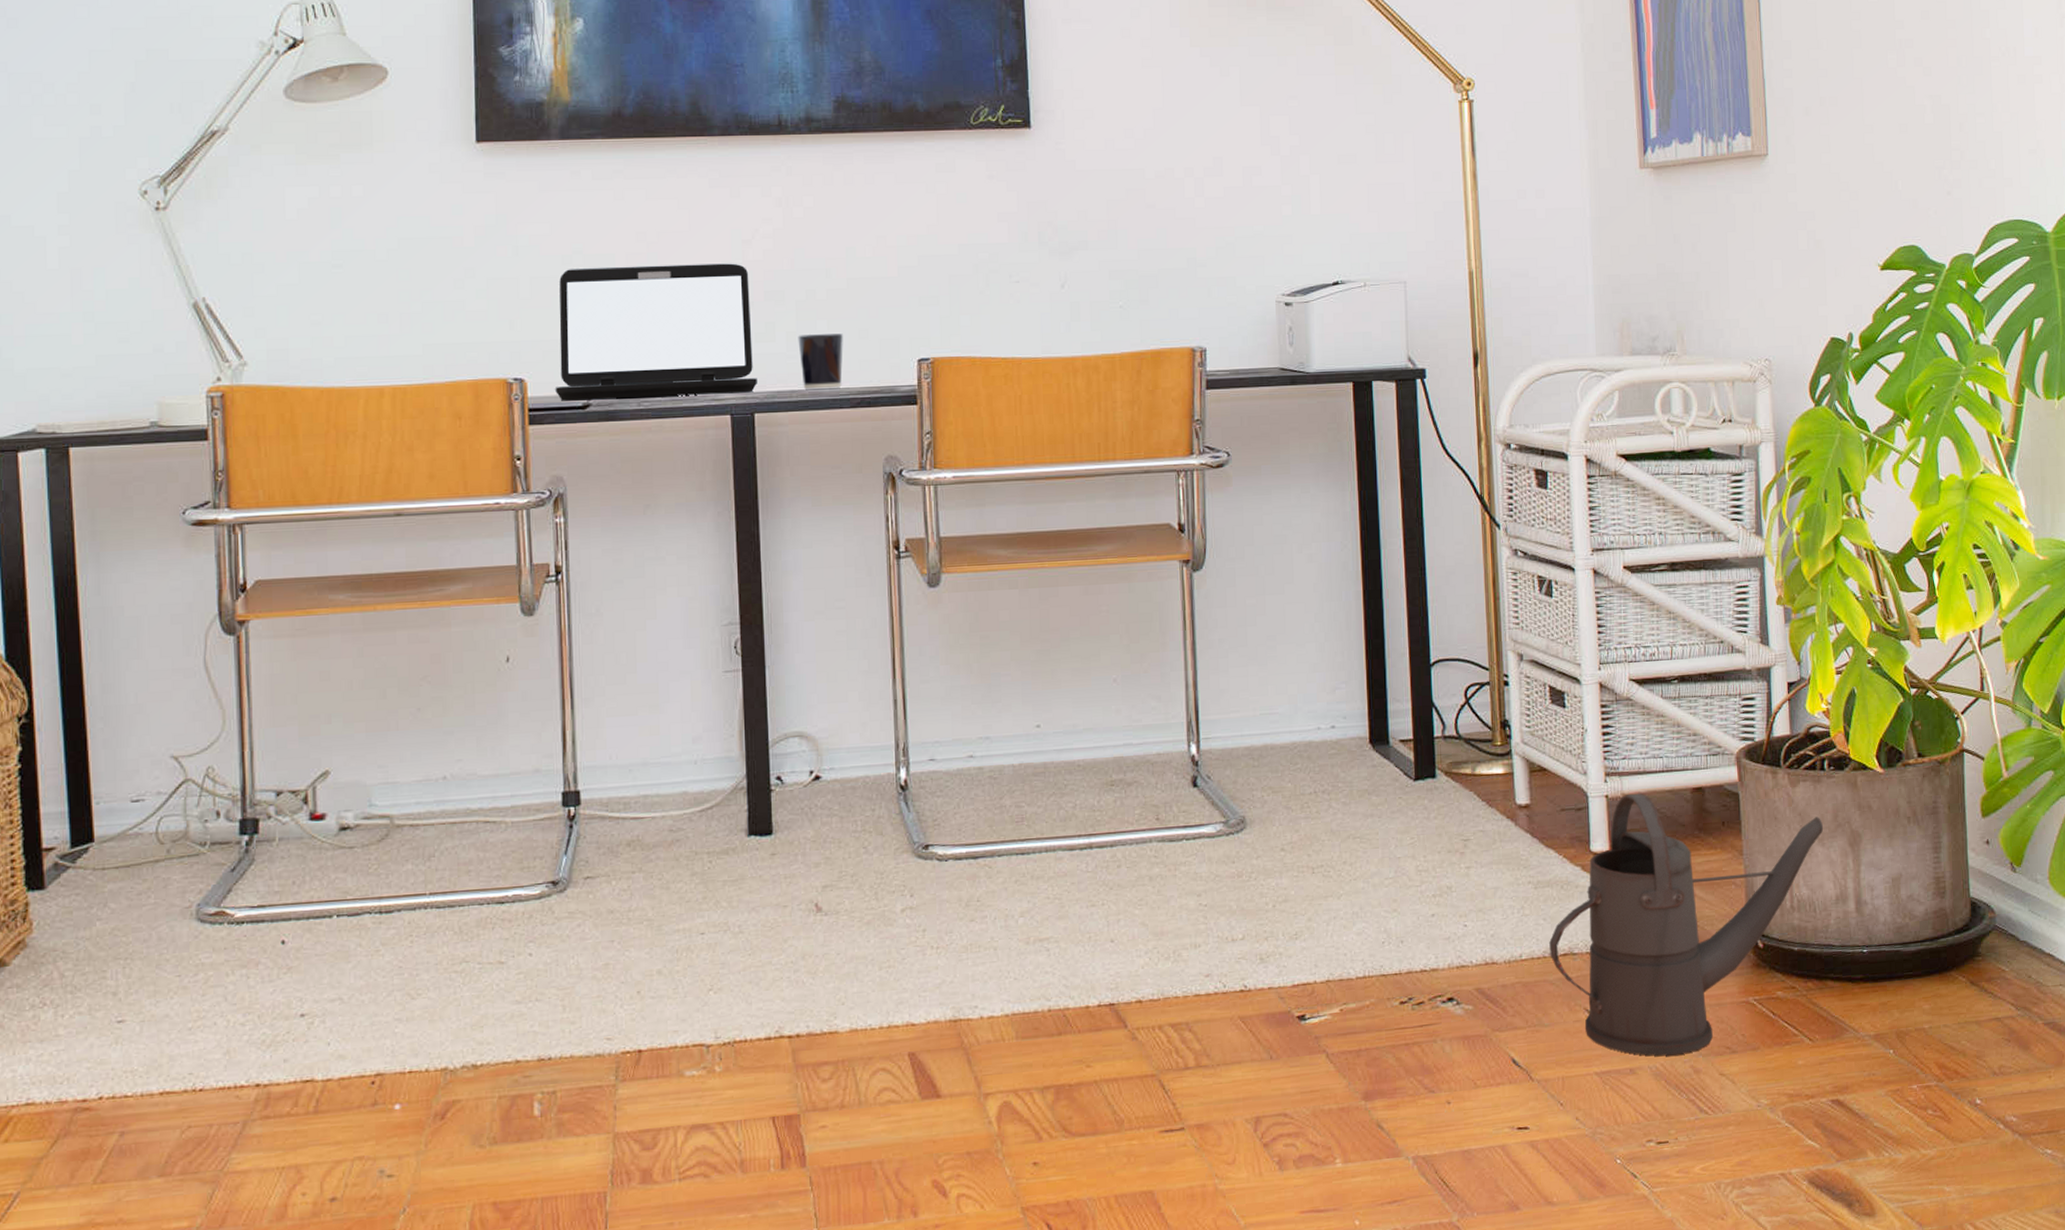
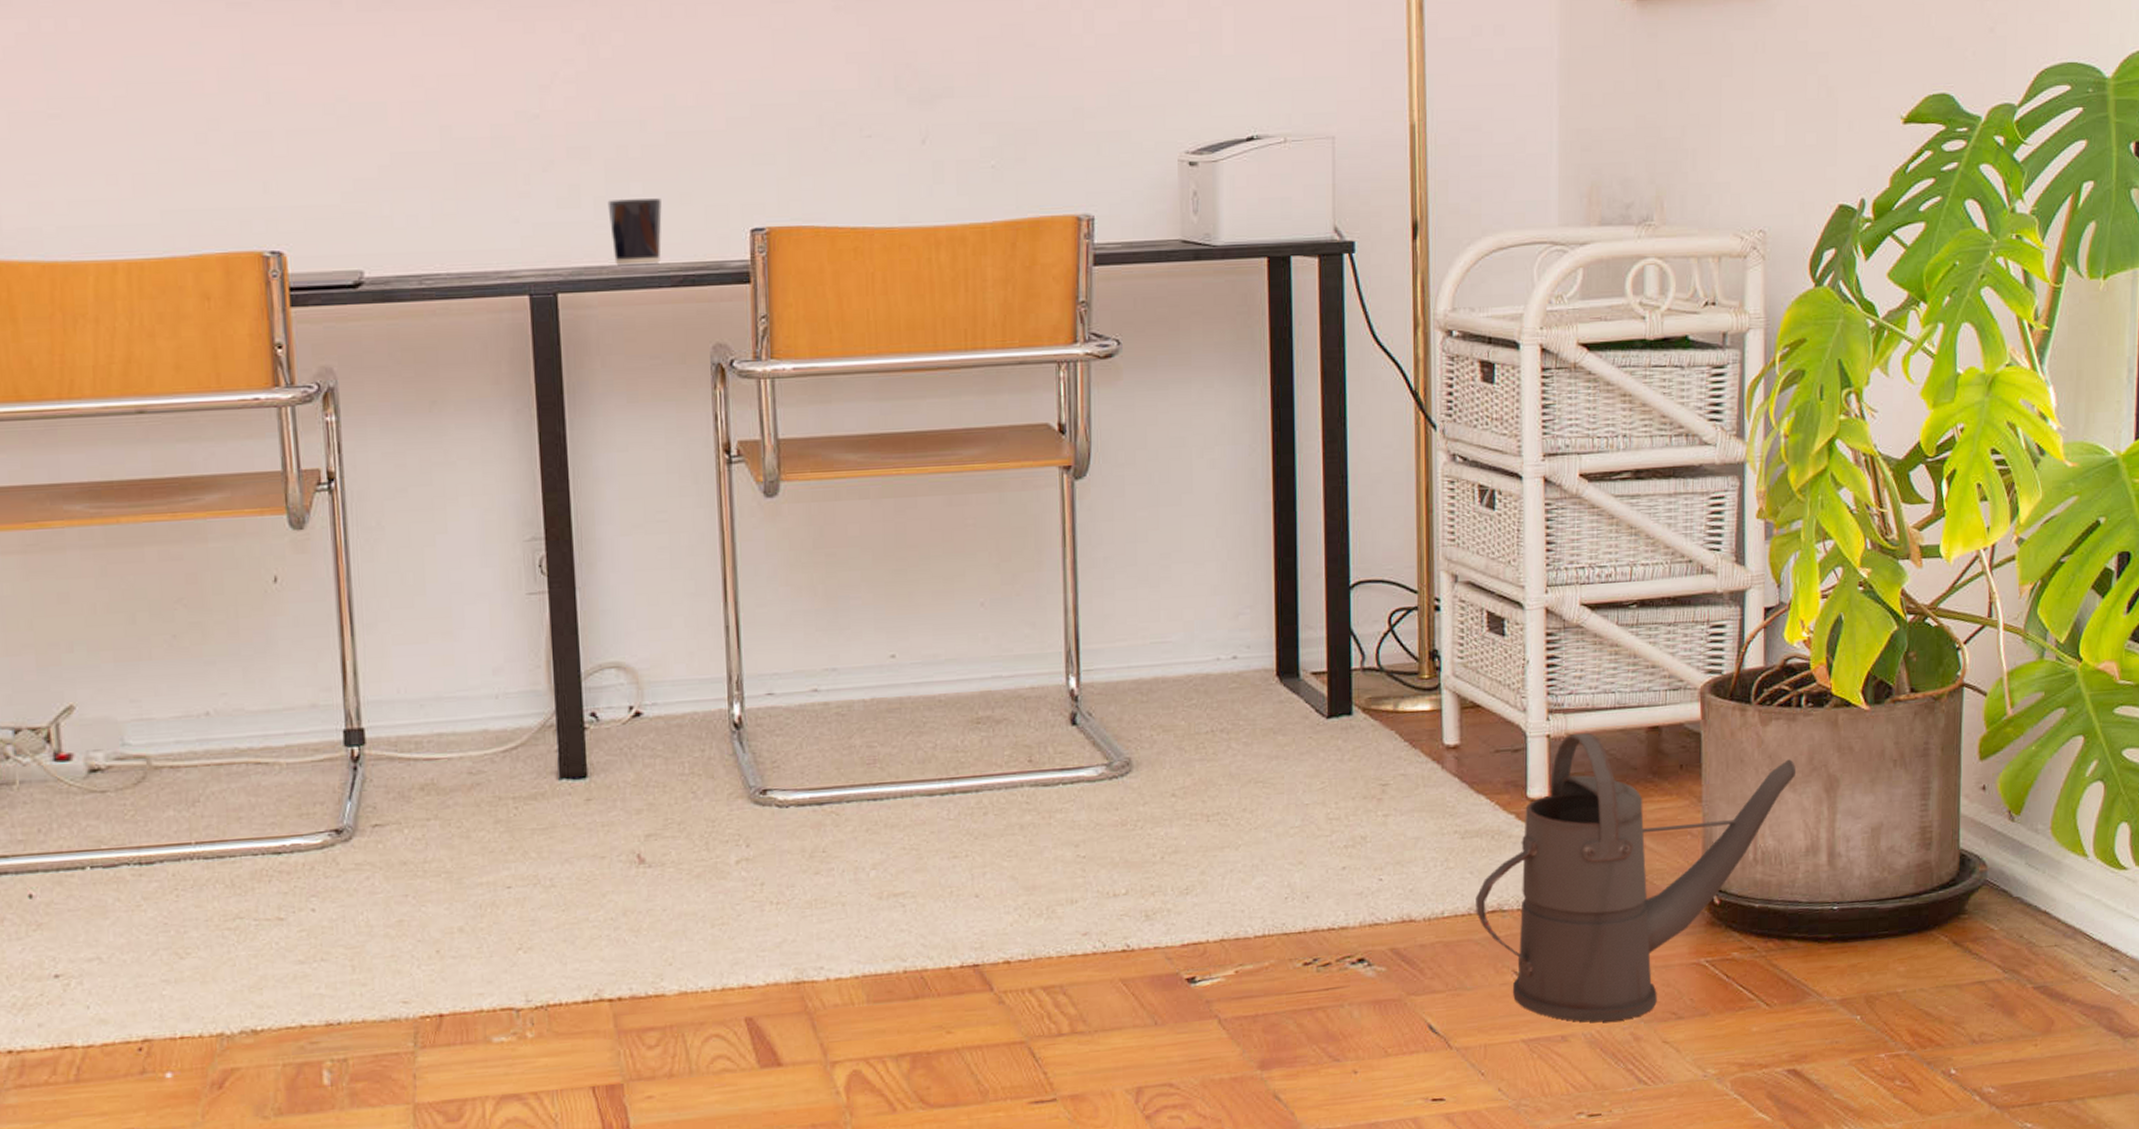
laptop: present [555,263,757,401] -> none [321,113,560,279]

